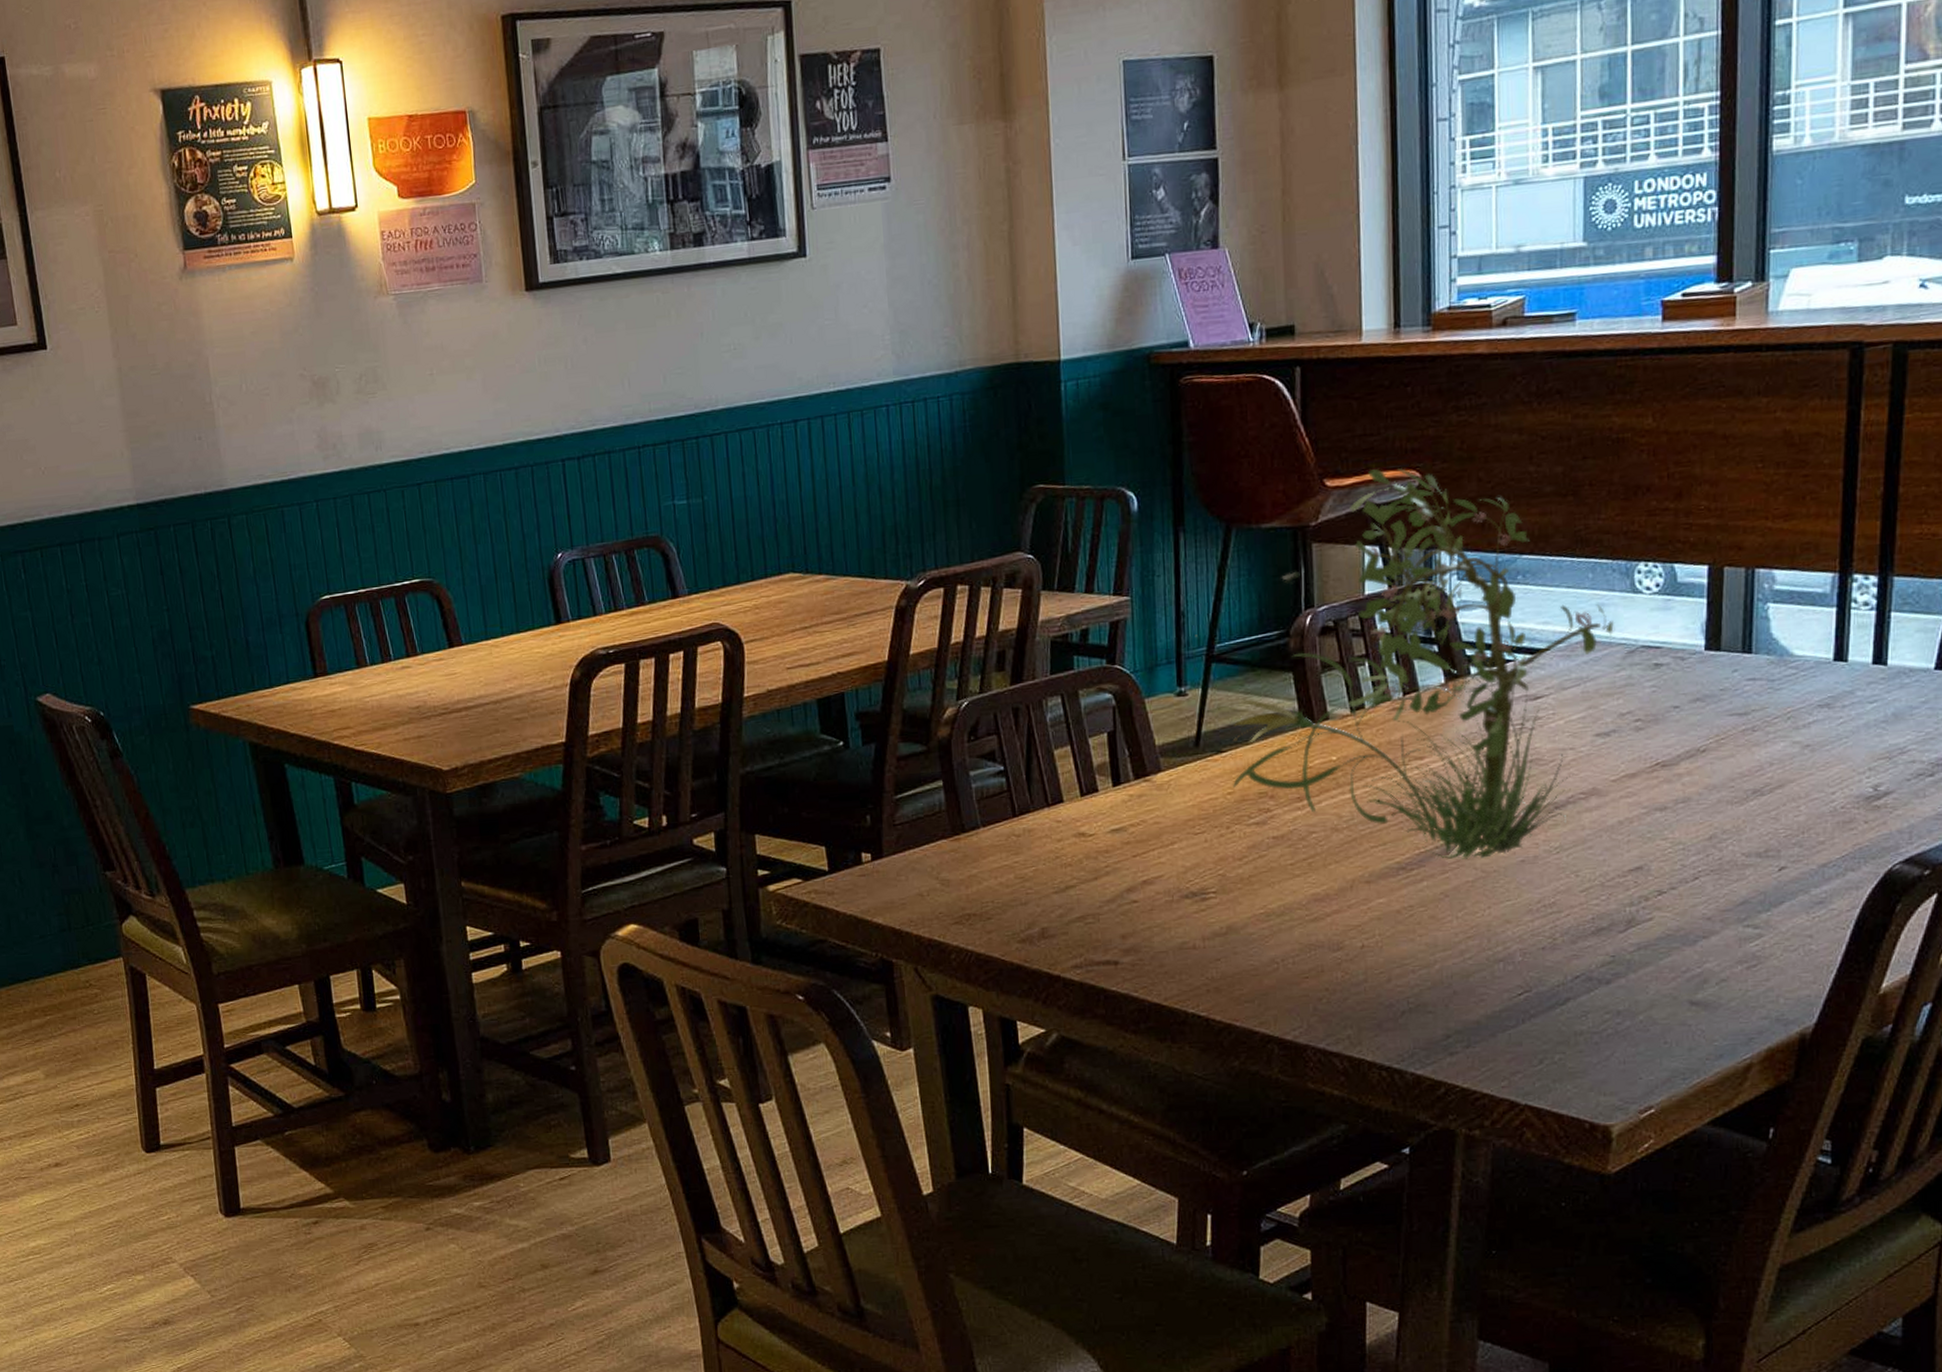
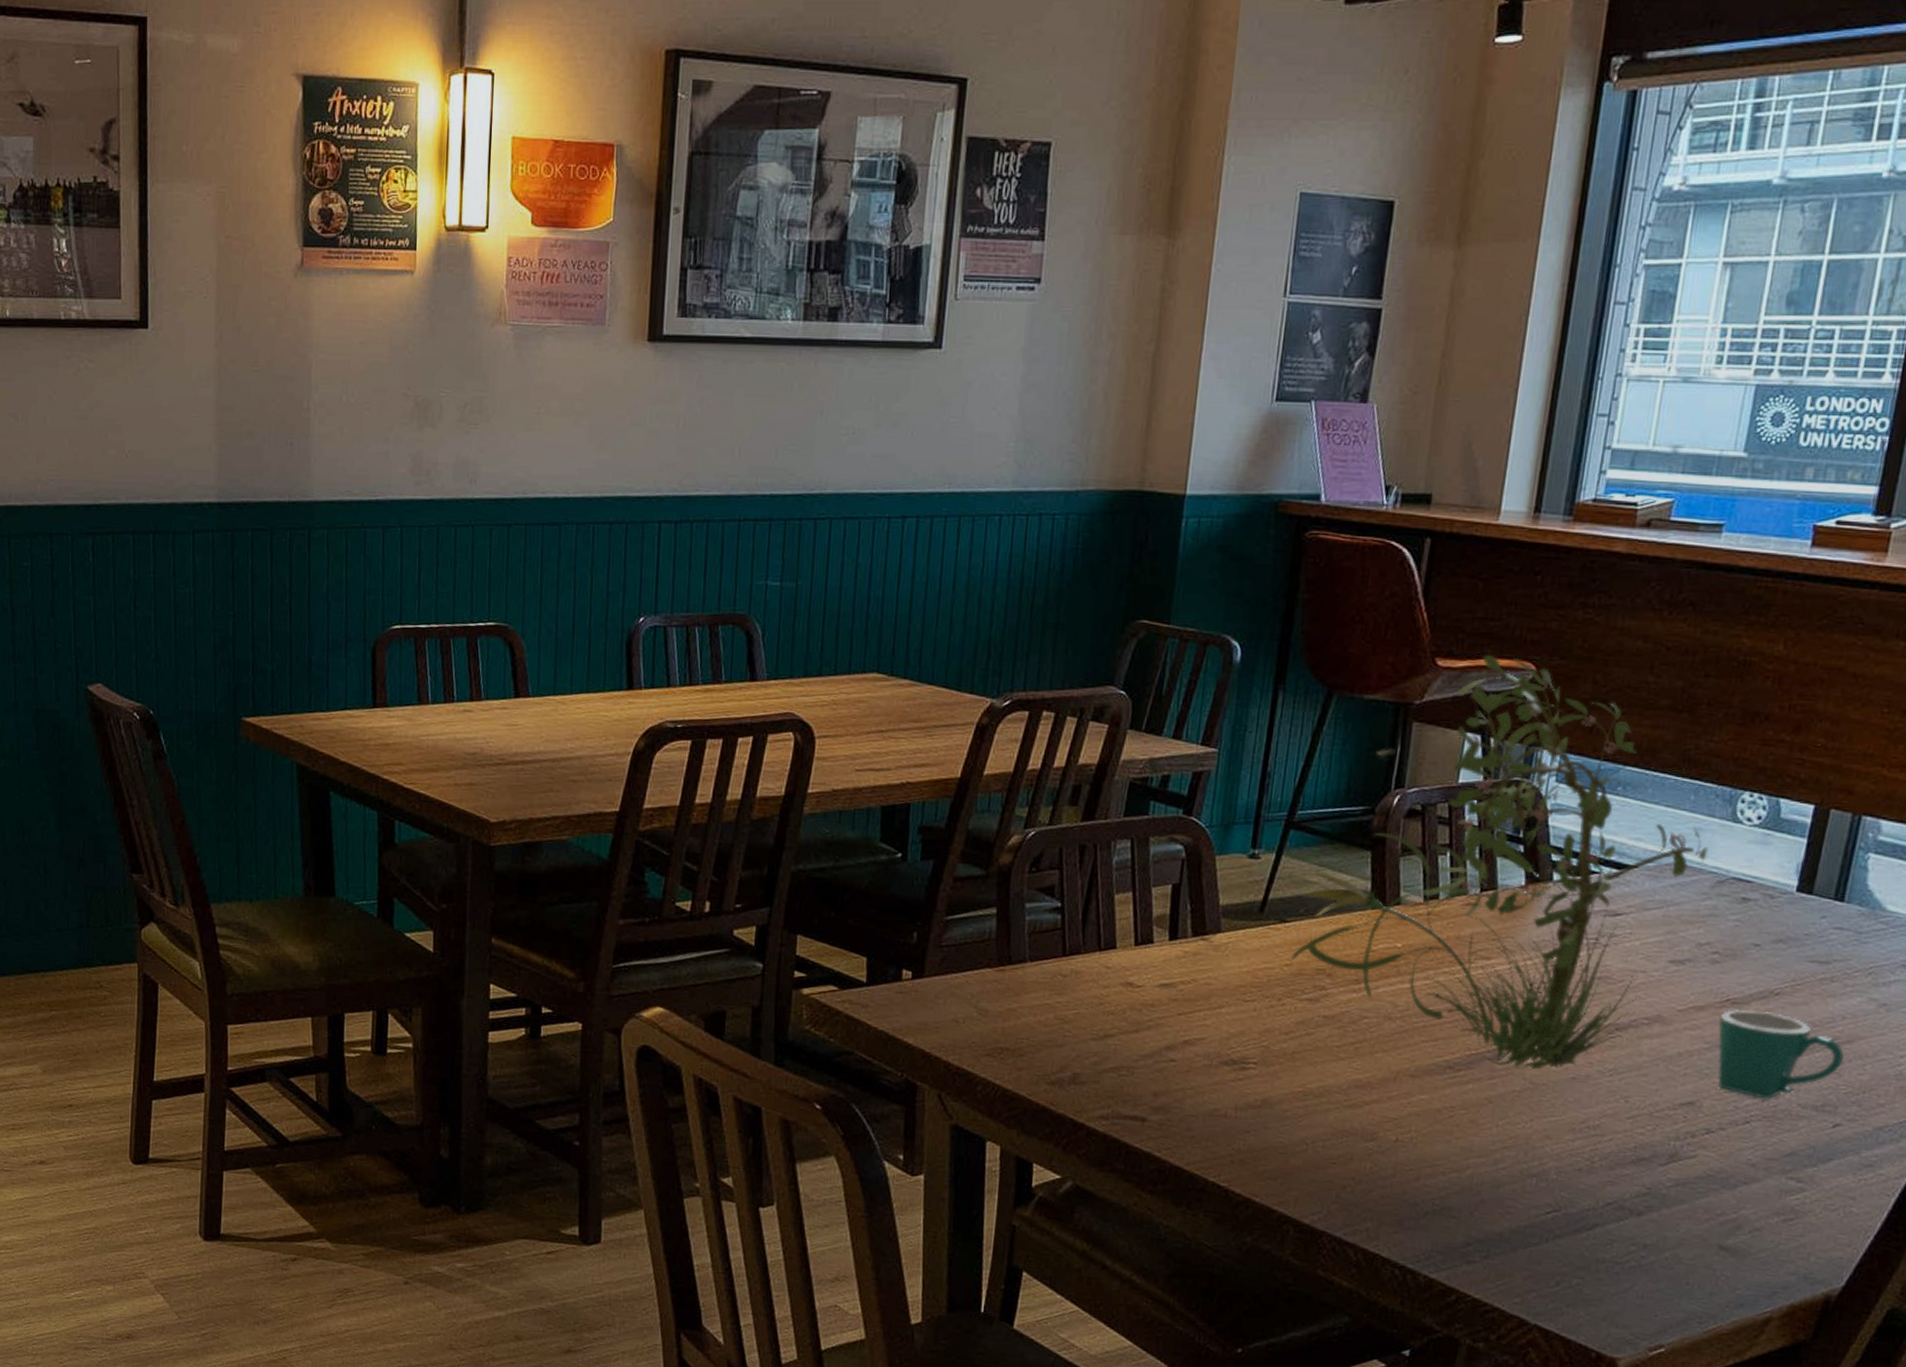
mug: none [1652,769,1779,854] -> present [1717,1009,1845,1100]

